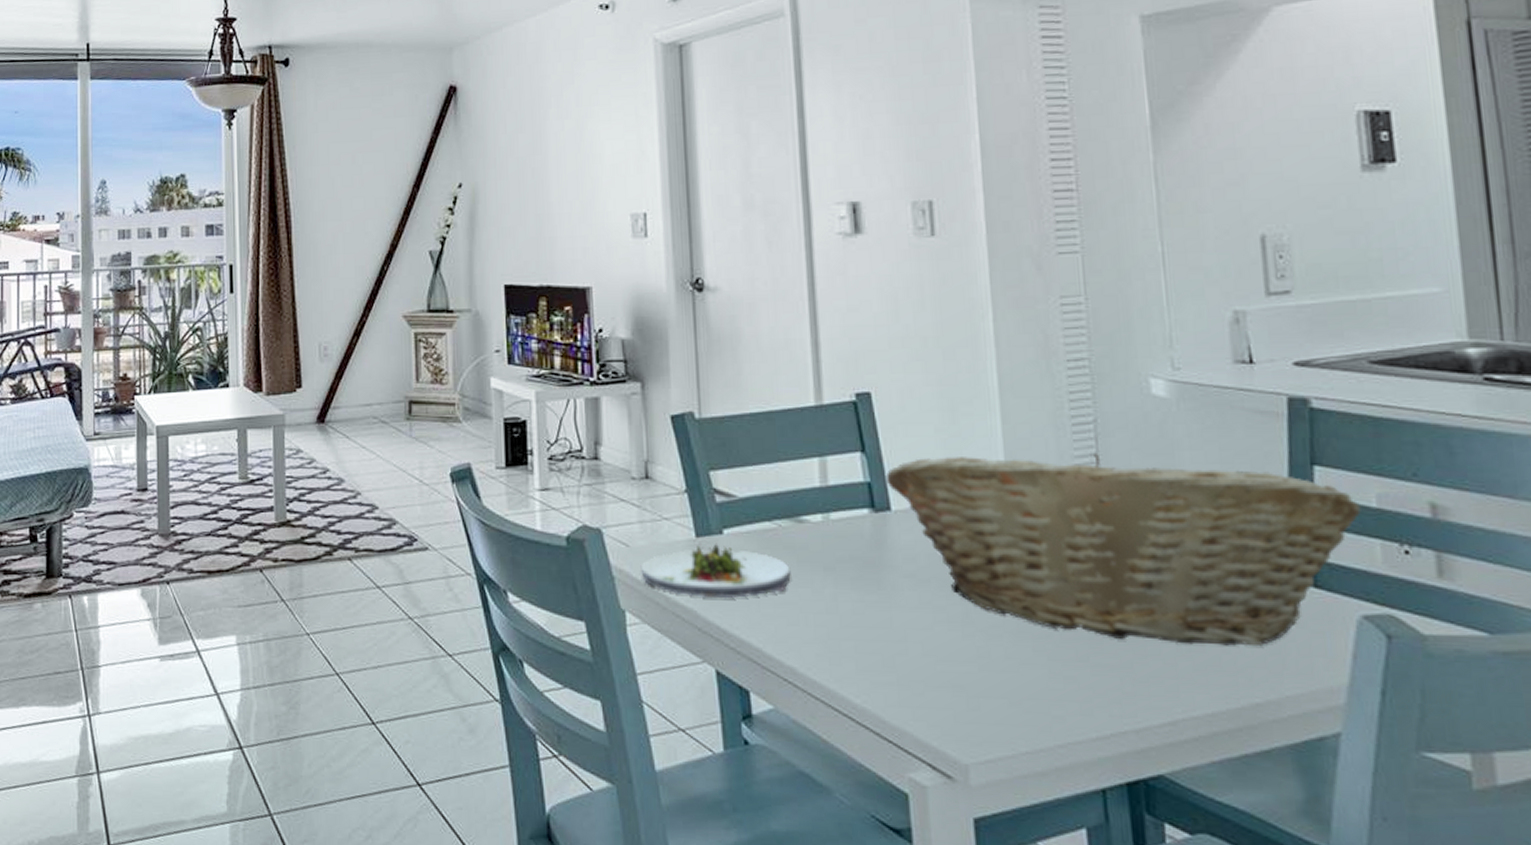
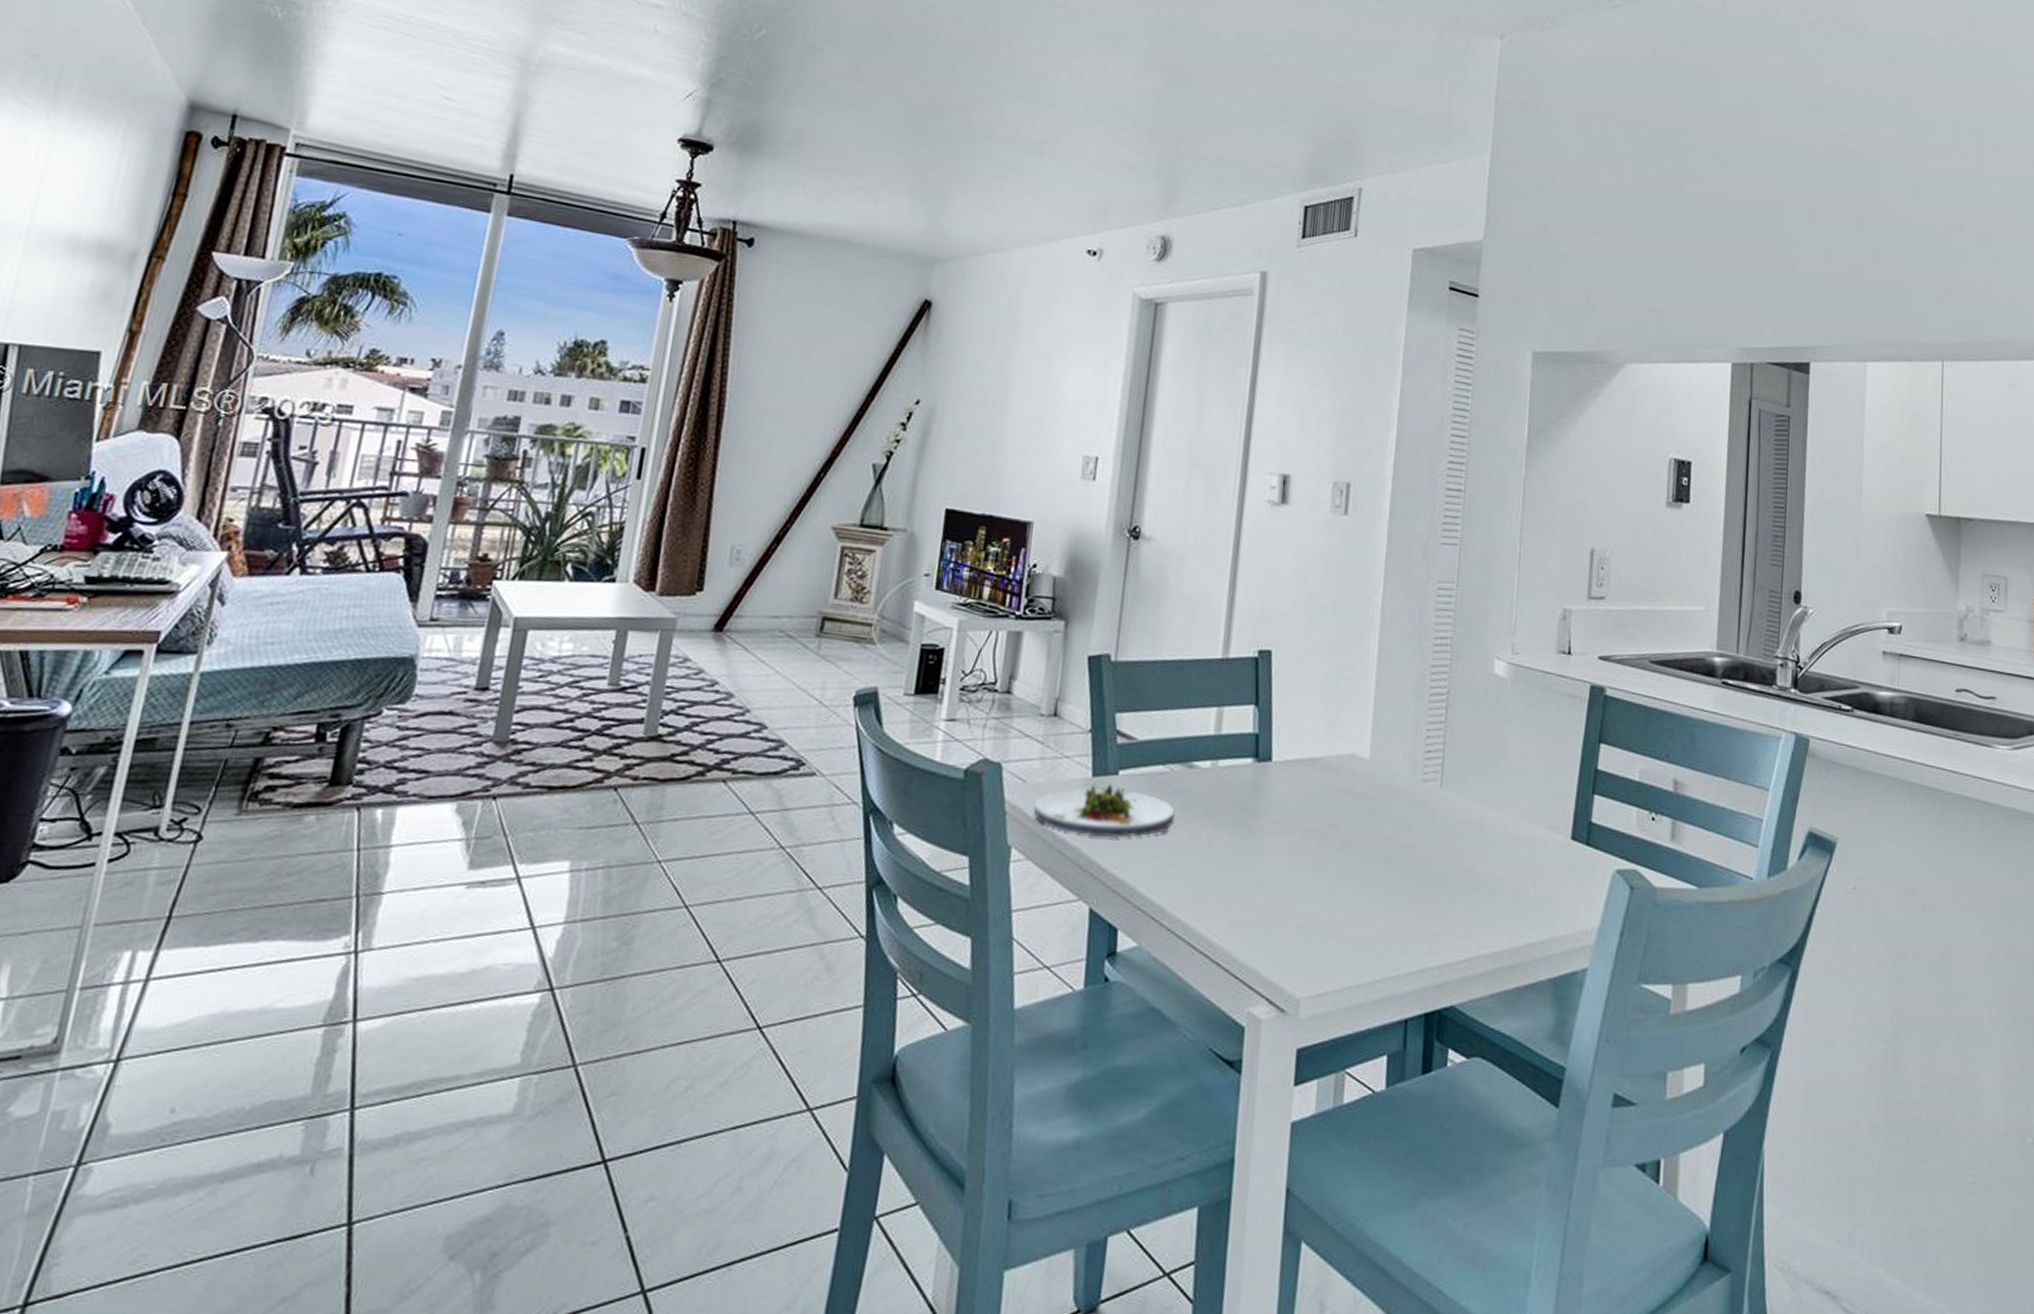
fruit basket: present [886,452,1361,646] -> none [1272,715,1628,893]

